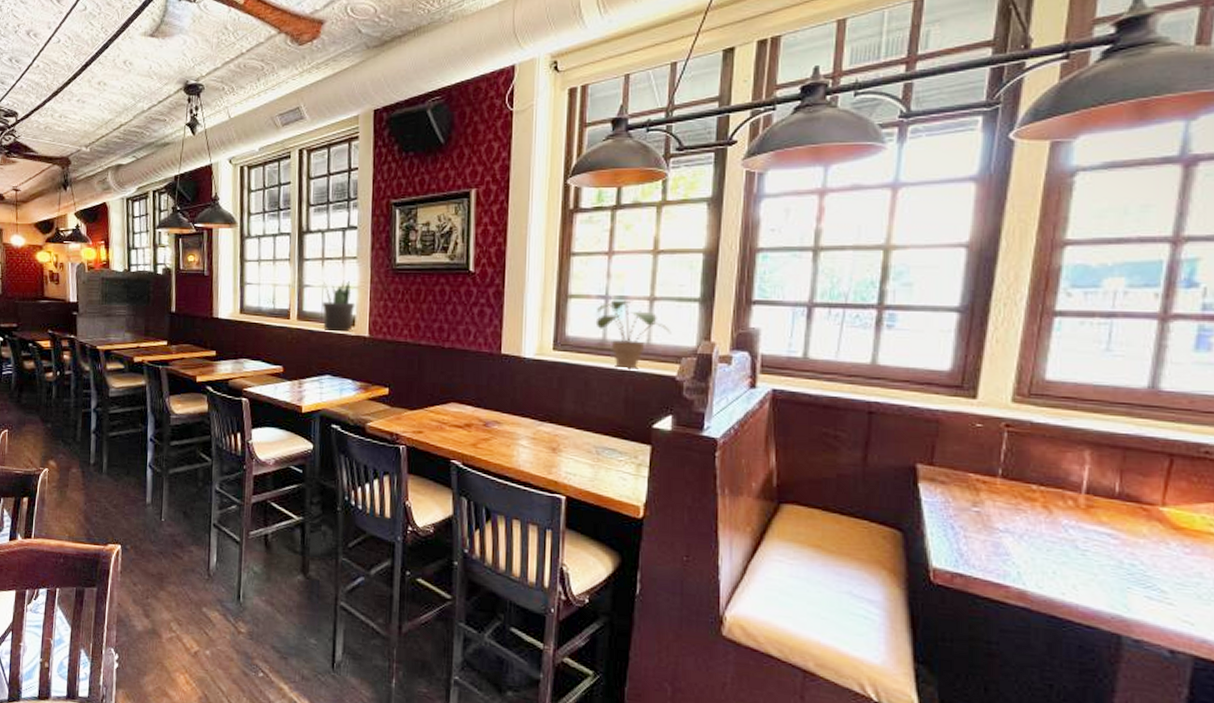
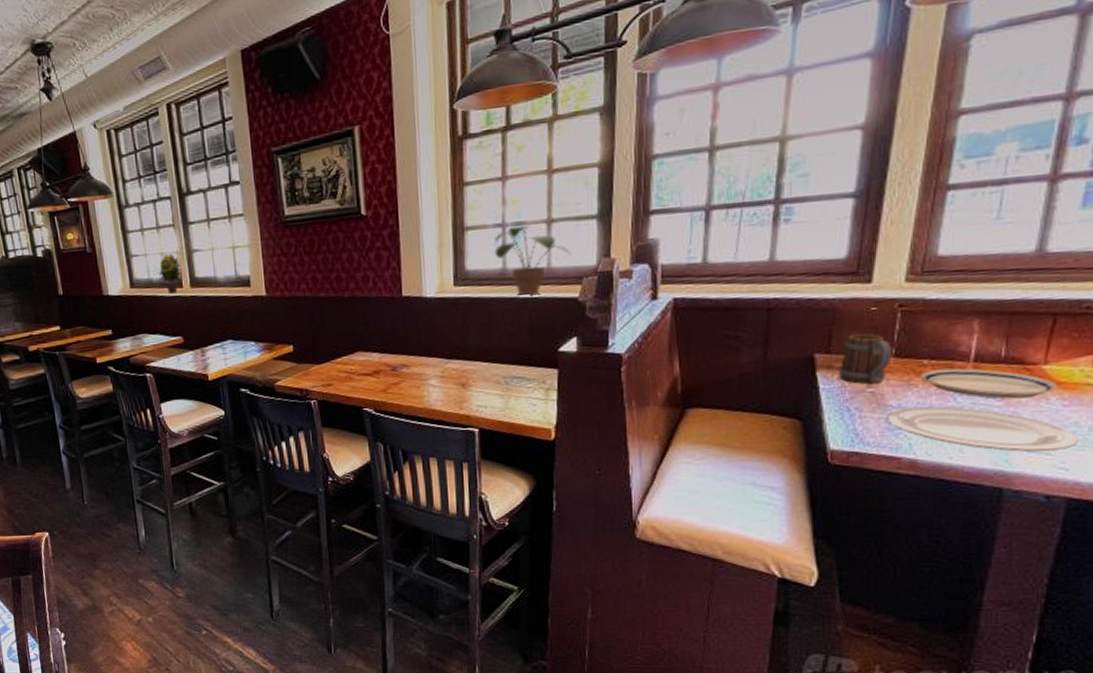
potted plant: none [268,285,292,325] -> present [158,253,183,295]
planter: present [322,281,356,332] -> none [212,240,249,295]
beer mug: none [942,448,997,503] -> present [839,333,891,384]
plate: none [994,533,1204,602] -> present [887,406,1080,452]
plate: none [1028,496,1178,540] -> present [920,368,1058,399]

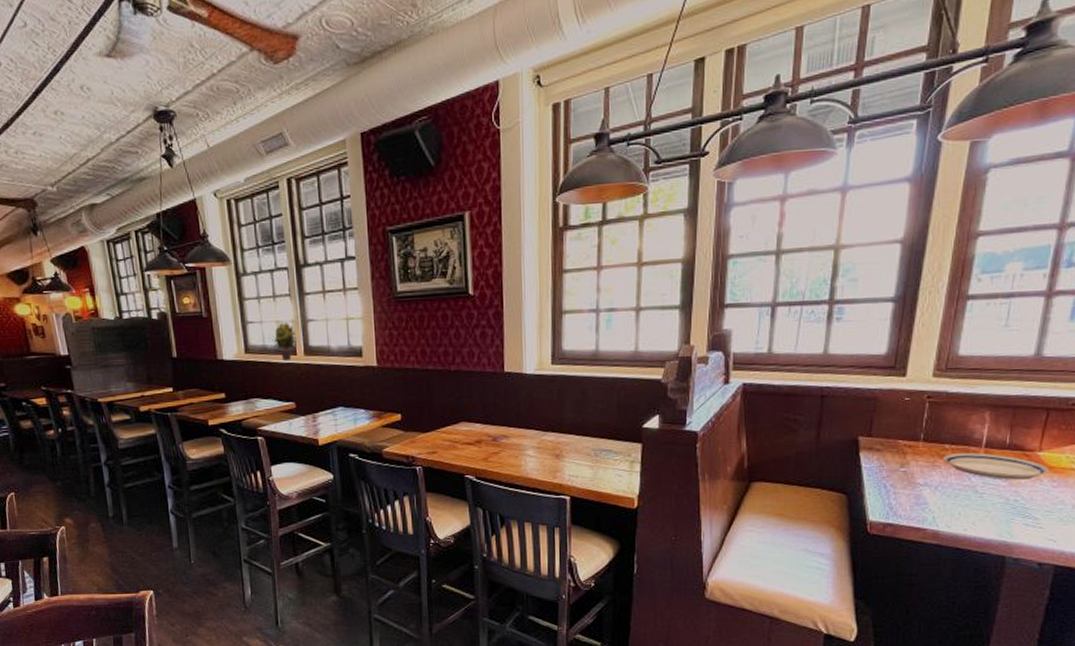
potted plant: present [494,225,571,296] -> none [588,312,656,376]
beer mug: present [839,333,891,384] -> none [878,420,920,464]
plate: present [887,406,1080,452] -> none [916,485,1065,526]

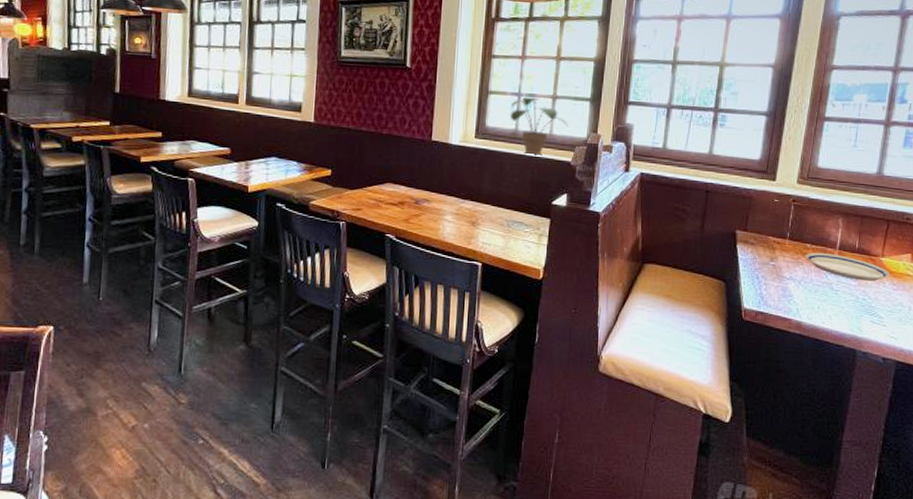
potted plant: present [273,322,298,362] -> none [217,71,241,109]
potted plant: none [588,312,656,376] -> present [510,97,569,155]

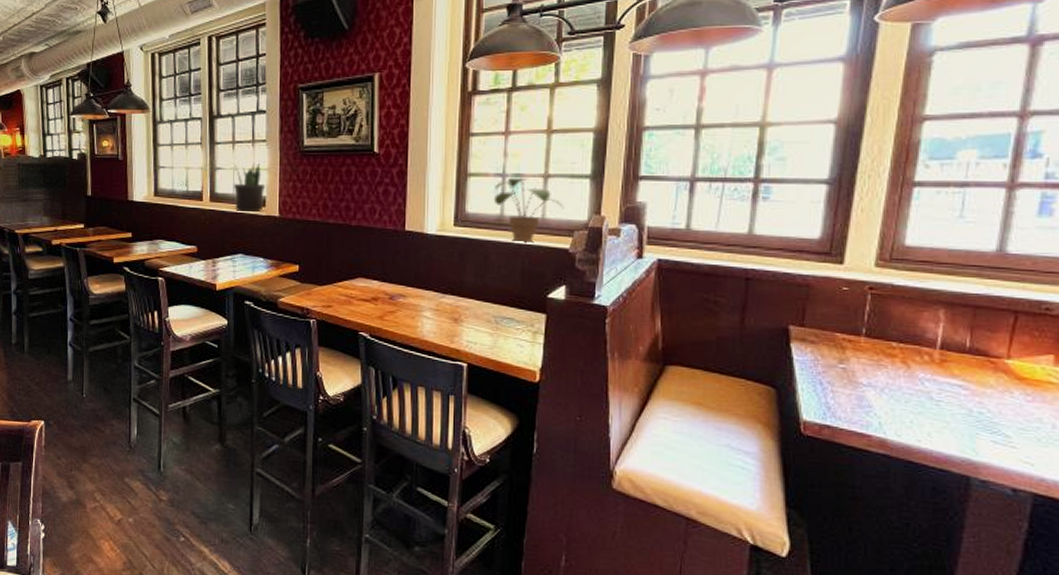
planter: none [270,70,302,118] -> present [234,163,266,213]
plate: present [805,252,890,281] -> none [889,353,1021,390]

